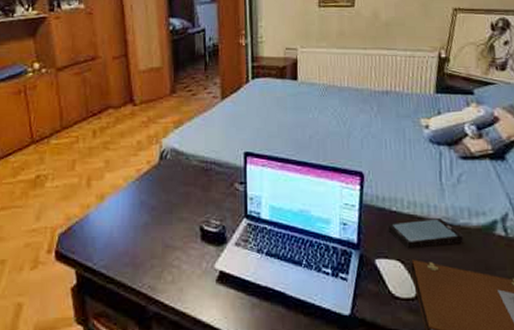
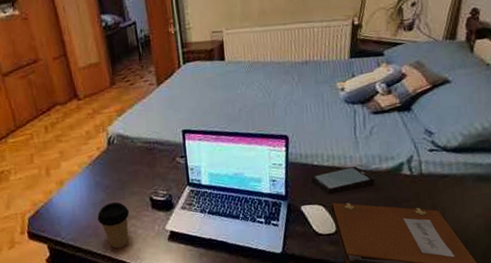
coffee cup: none [137,227,175,285] -> present [97,201,130,249]

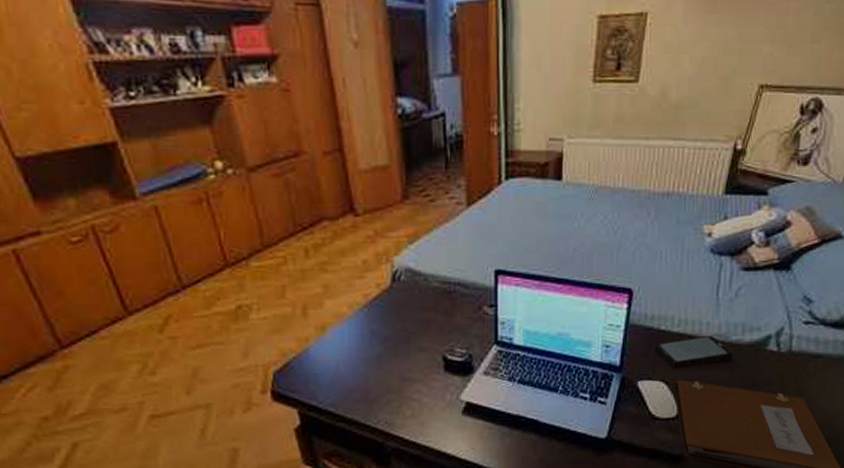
coffee cup: present [97,201,130,249] -> none [369,358,414,421]

